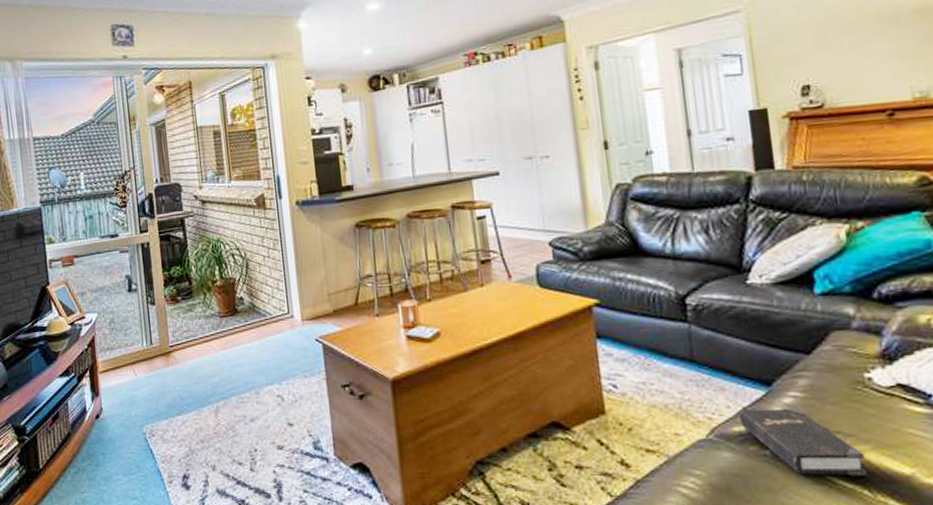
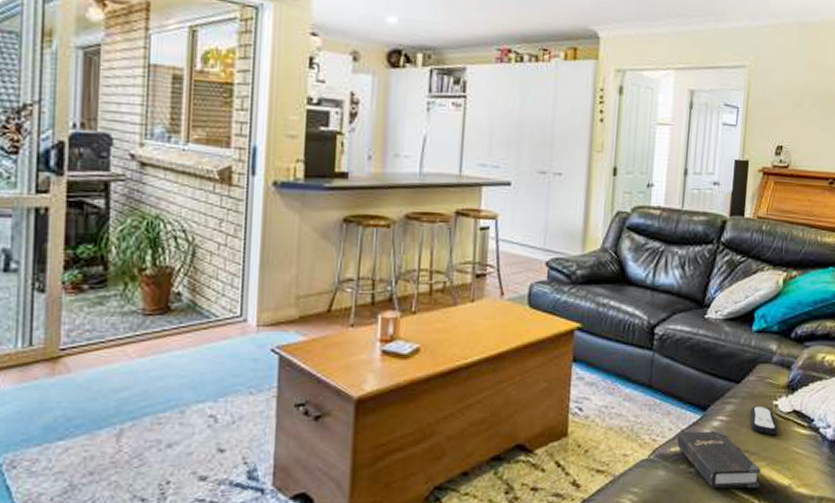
remote control: none [833,379,879,414] -> present [750,406,778,436]

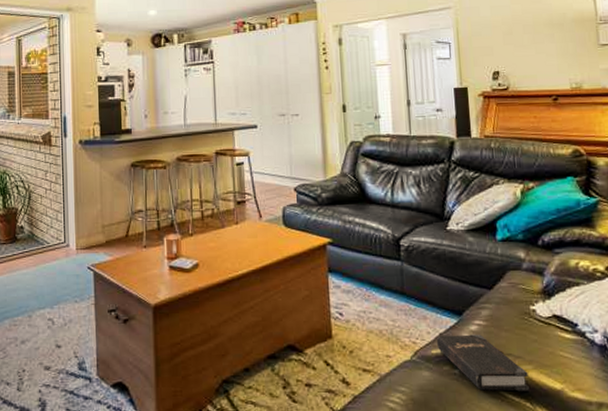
remote control: present [750,406,778,436] -> none [507,310,540,340]

